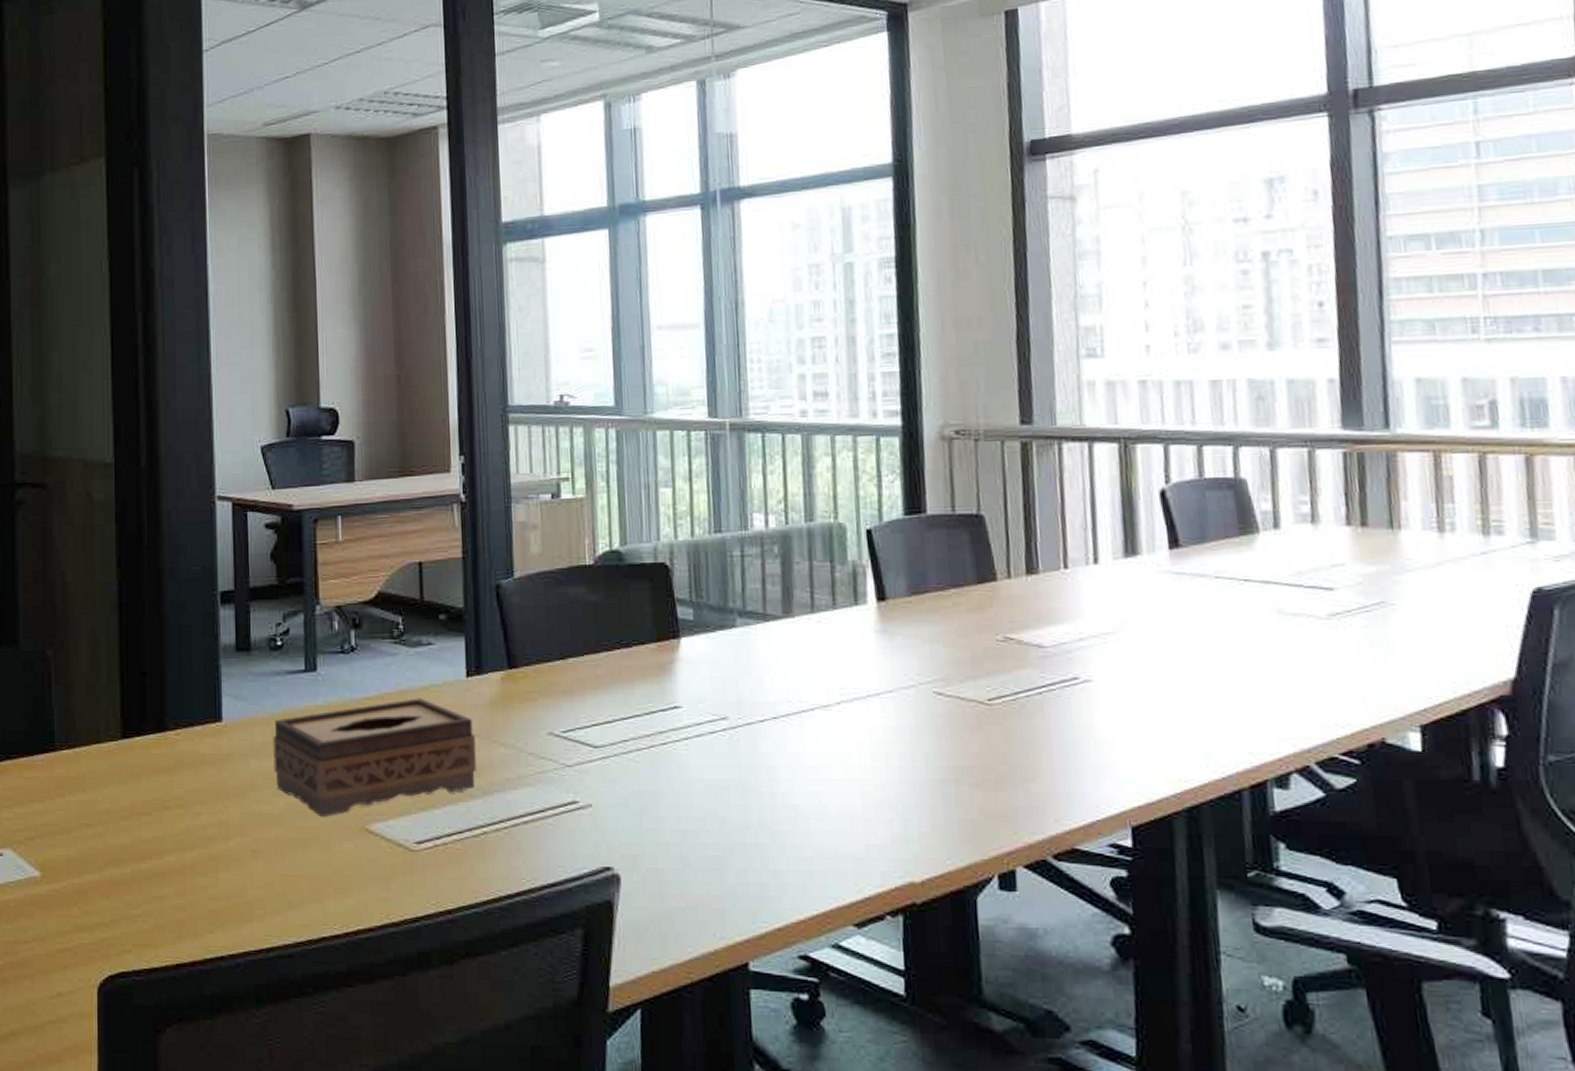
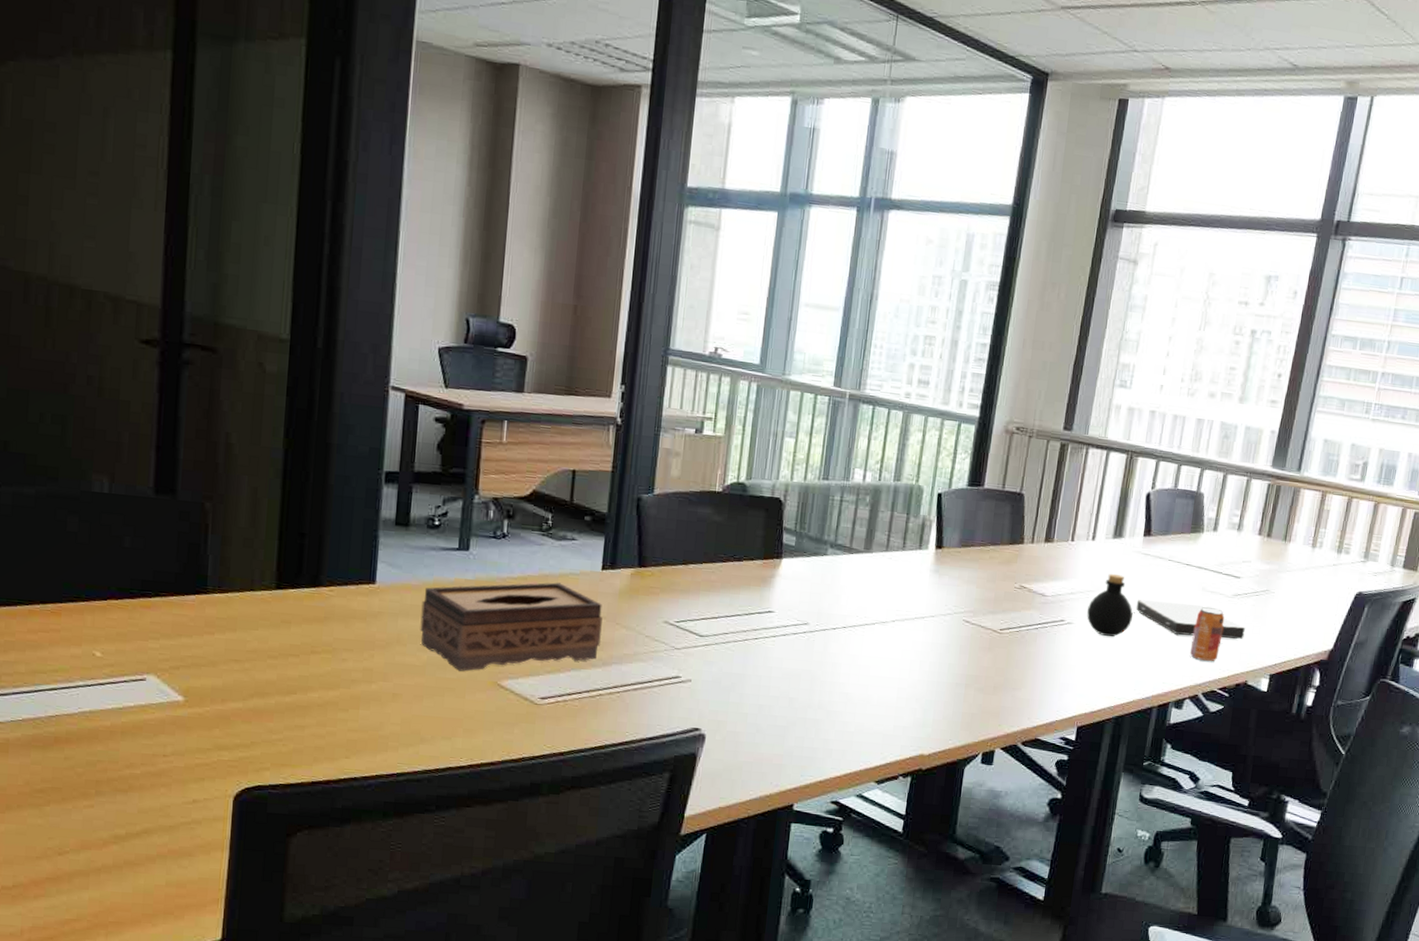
bottle: none [1109,605,1180,695] -> present [1087,573,1133,637]
book: none [1180,634,1363,680] -> present [1136,600,1245,639]
beverage can: none [1277,635,1328,716] -> present [1189,606,1225,662]

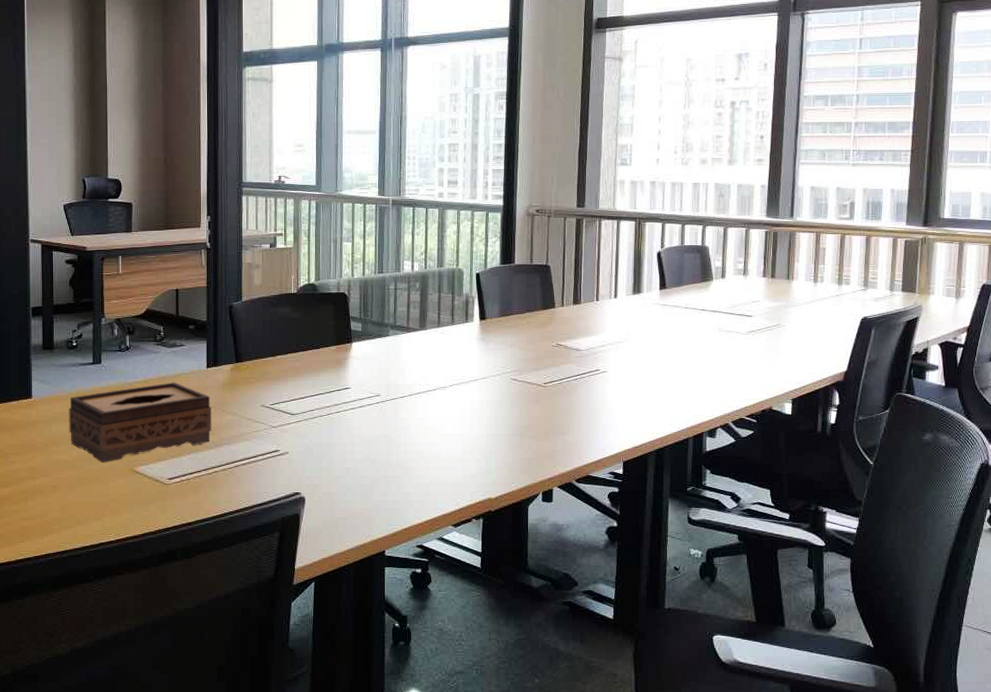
bottle: present [1087,573,1133,637] -> none [619,324,659,380]
book: present [1136,600,1245,639] -> none [661,343,763,372]
beverage can: present [1189,606,1225,662] -> none [715,344,743,393]

